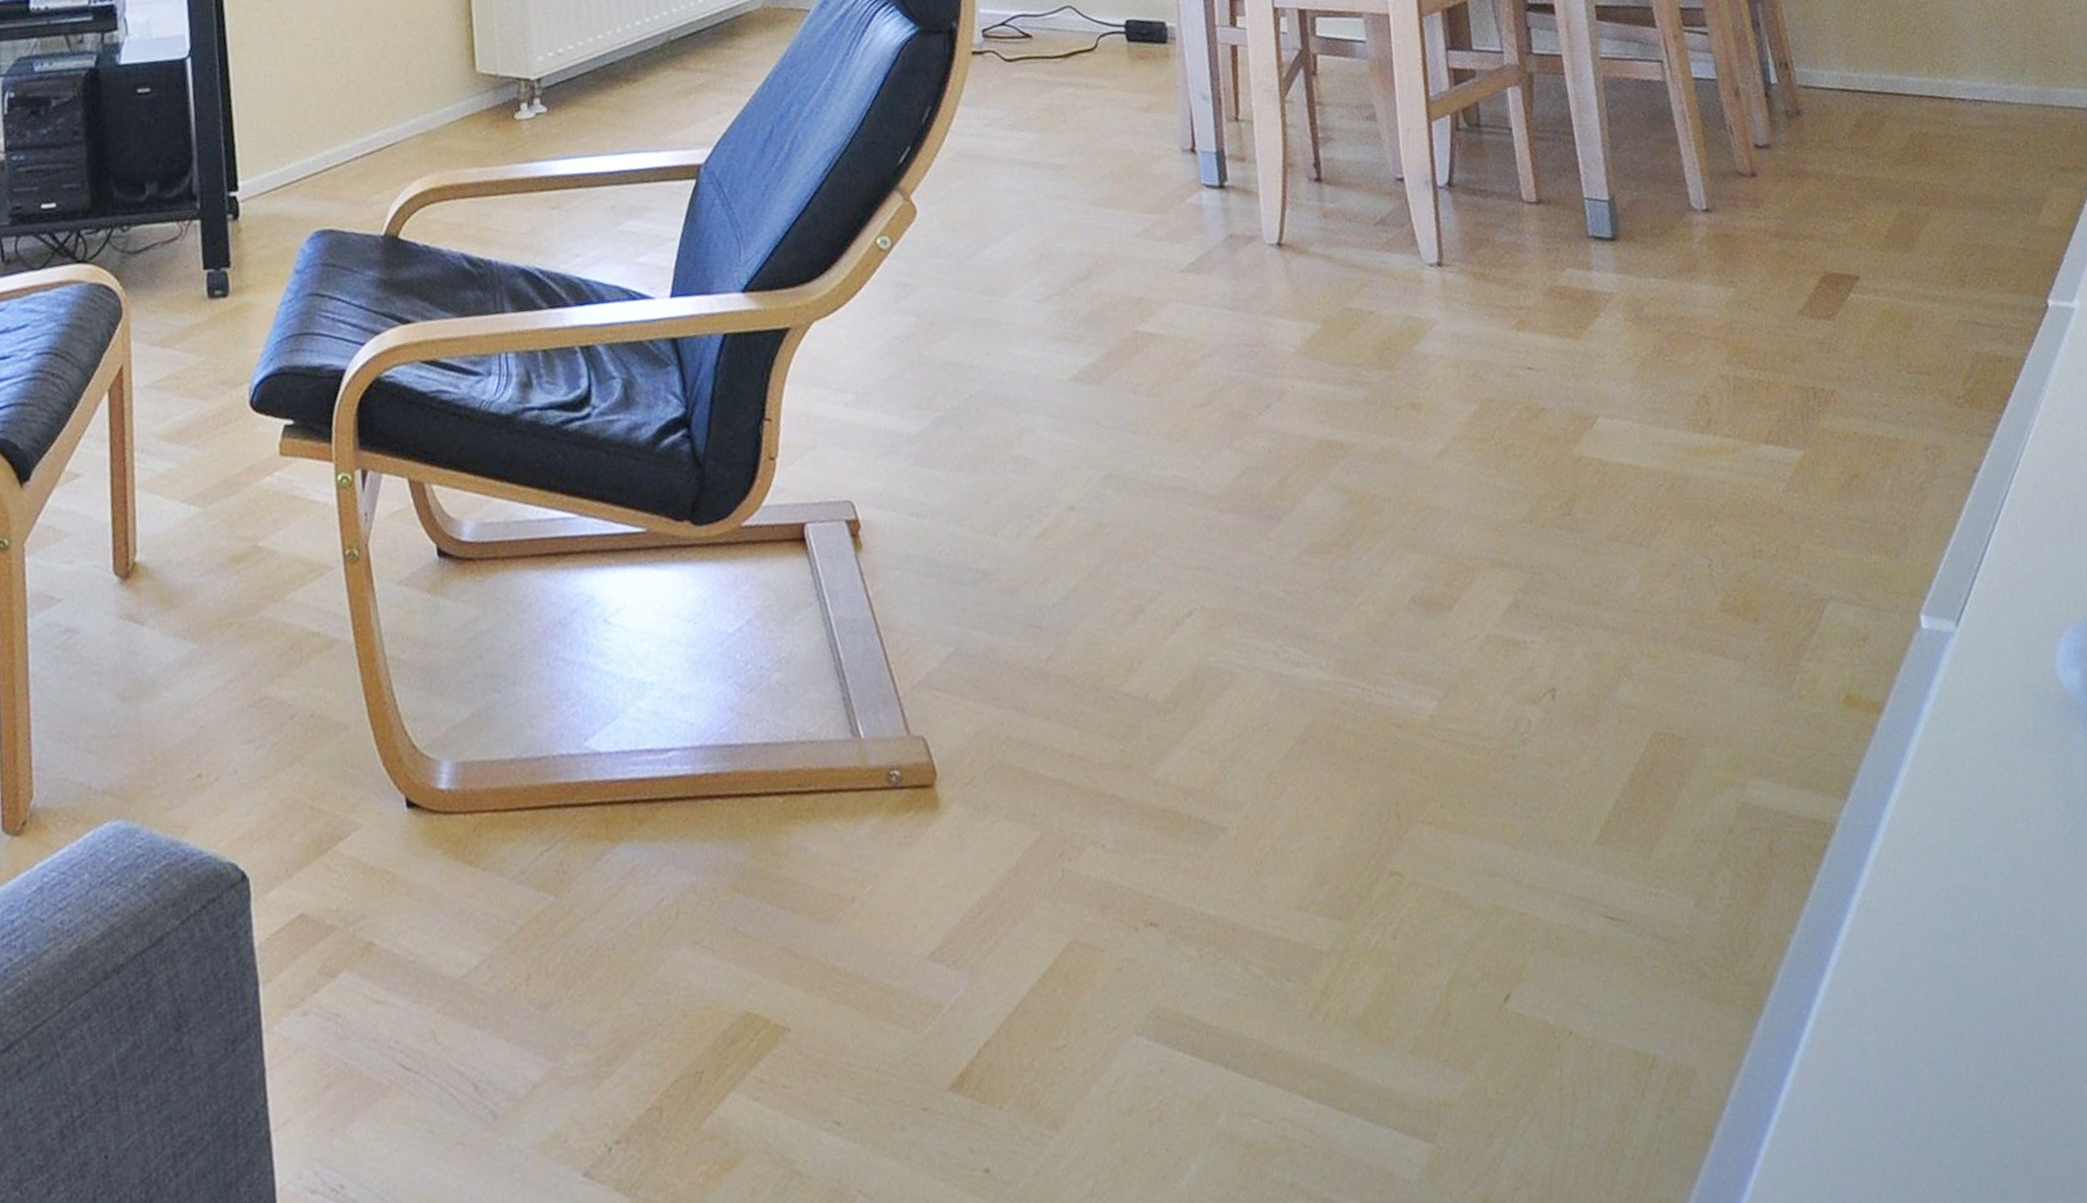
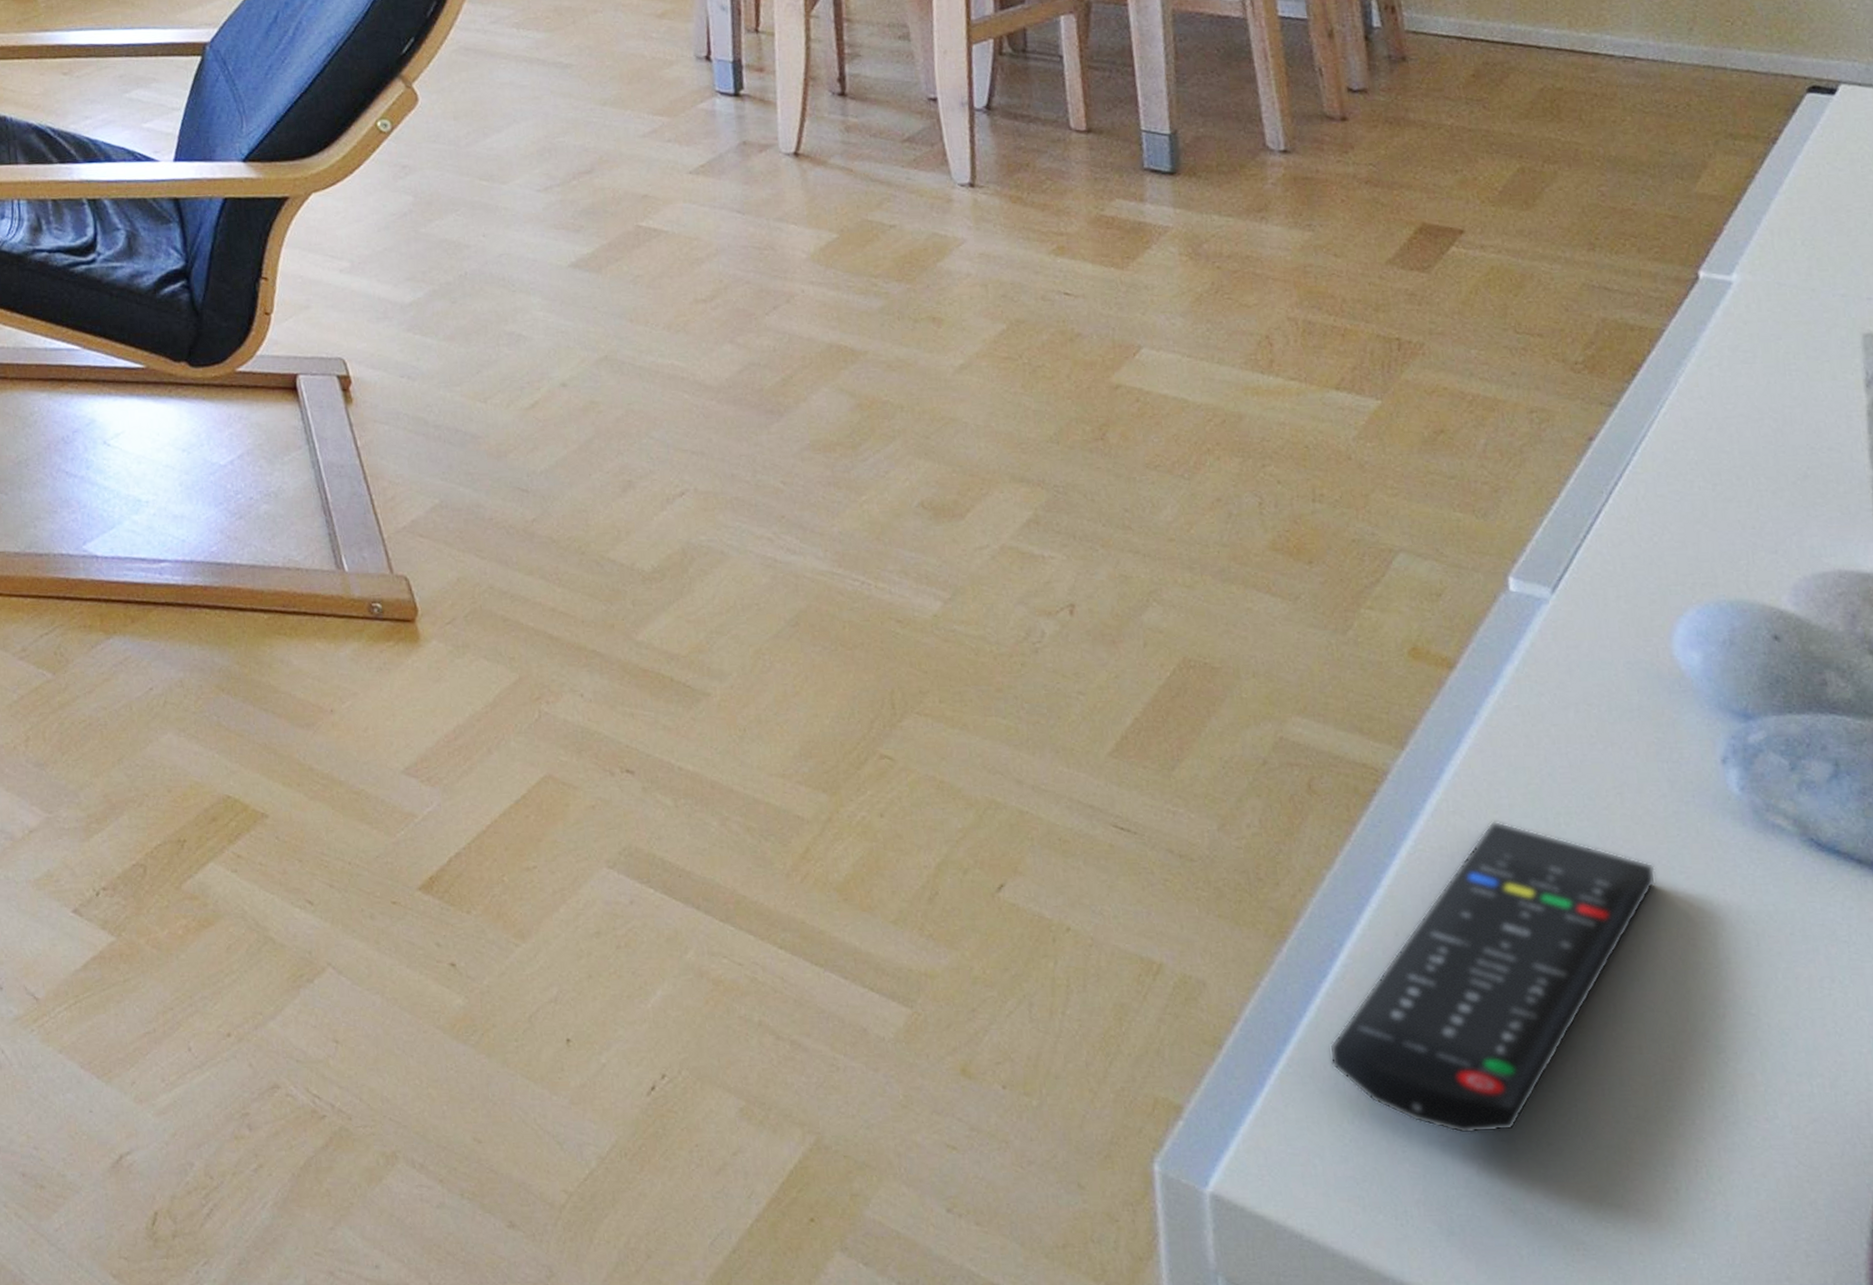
remote control: none [1805,861,2062,1190] -> present [1329,821,1657,1135]

